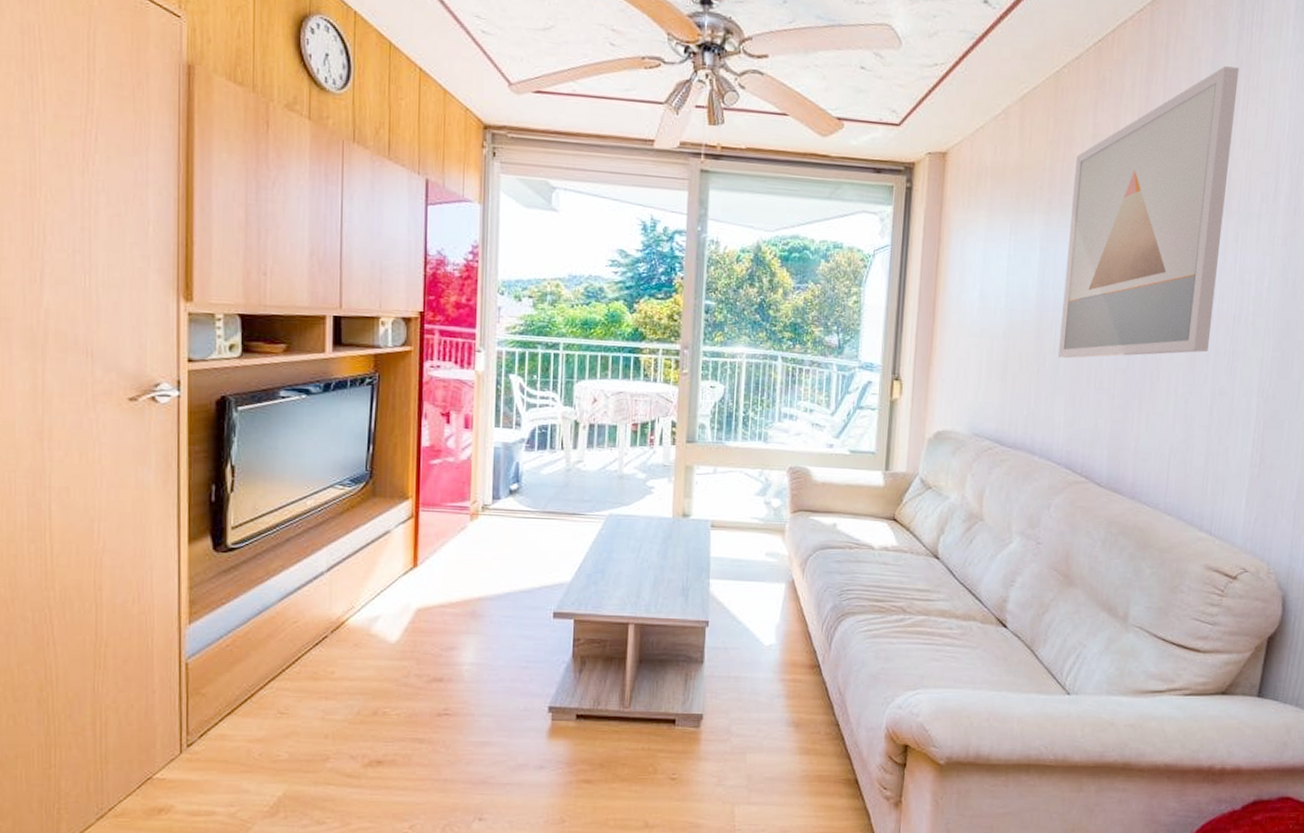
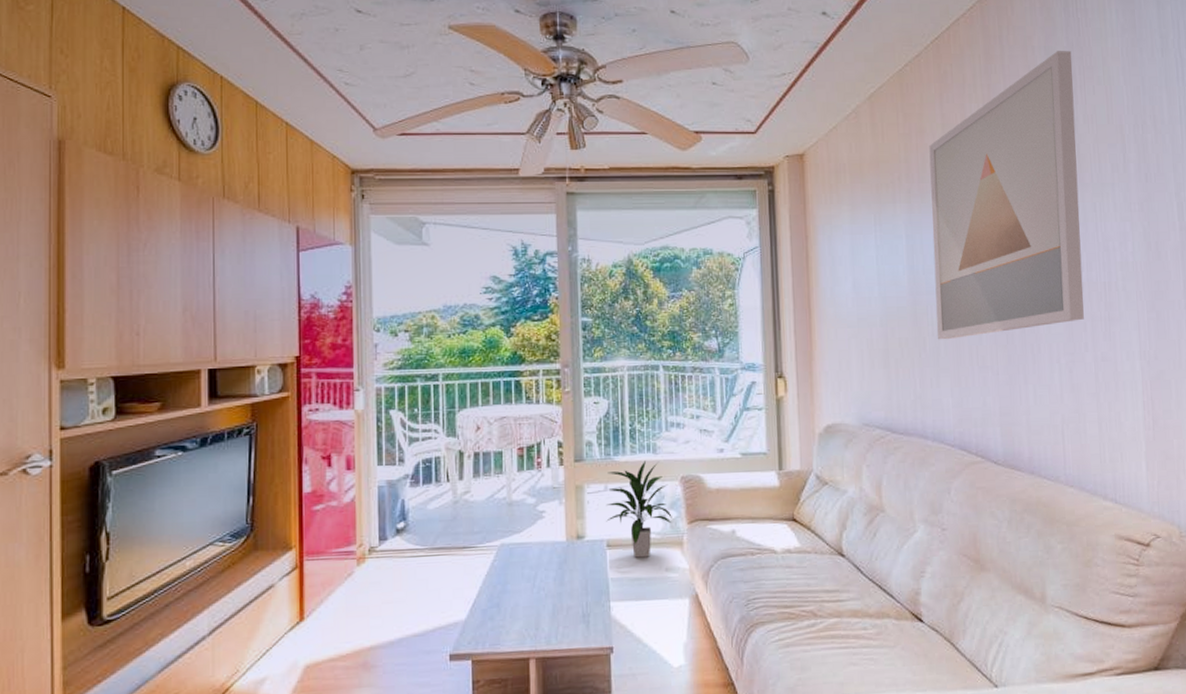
indoor plant: none [712,448,777,541] -> present [606,461,672,558]

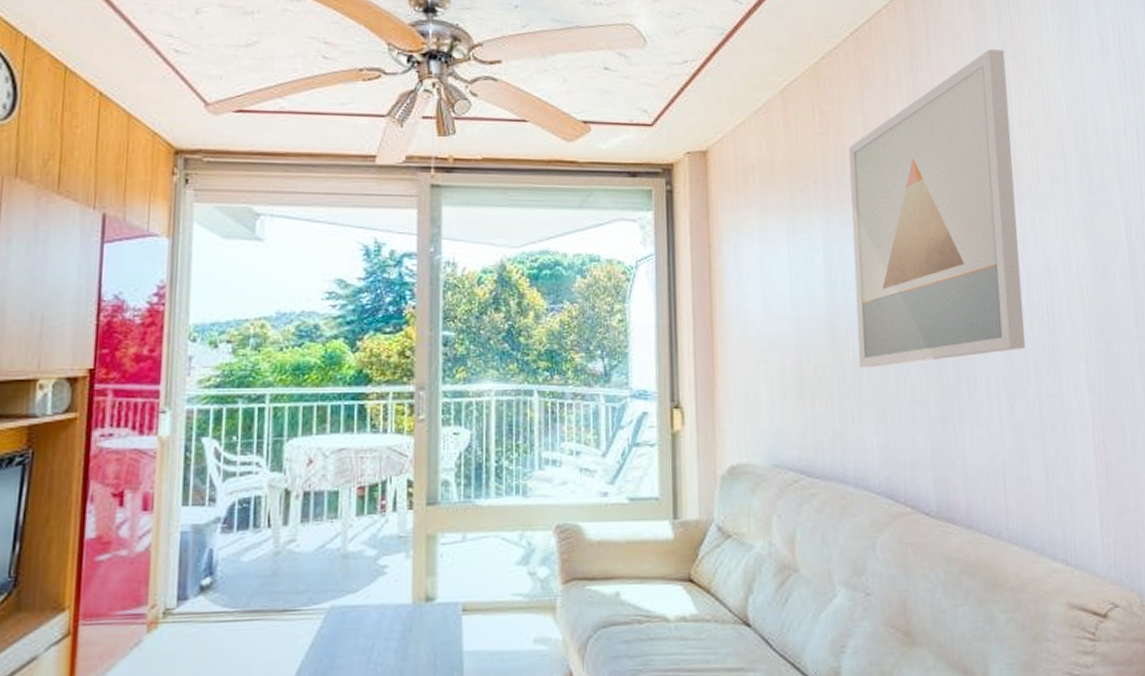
indoor plant: present [606,461,672,558] -> none [463,505,544,626]

